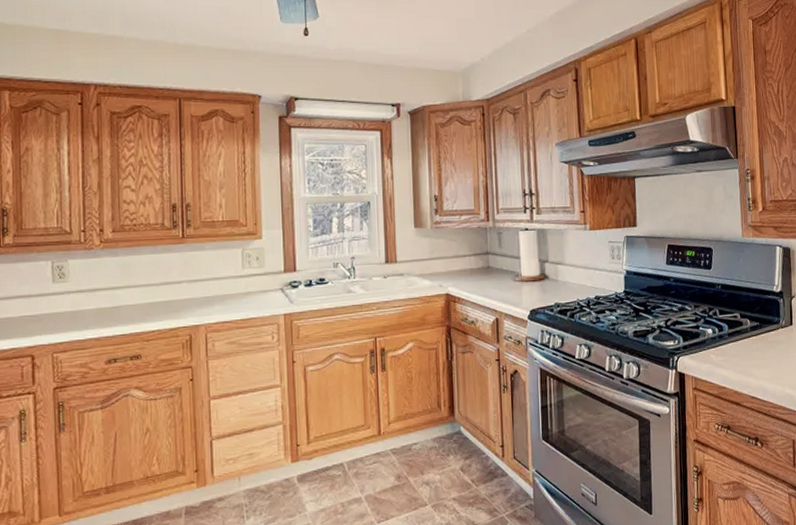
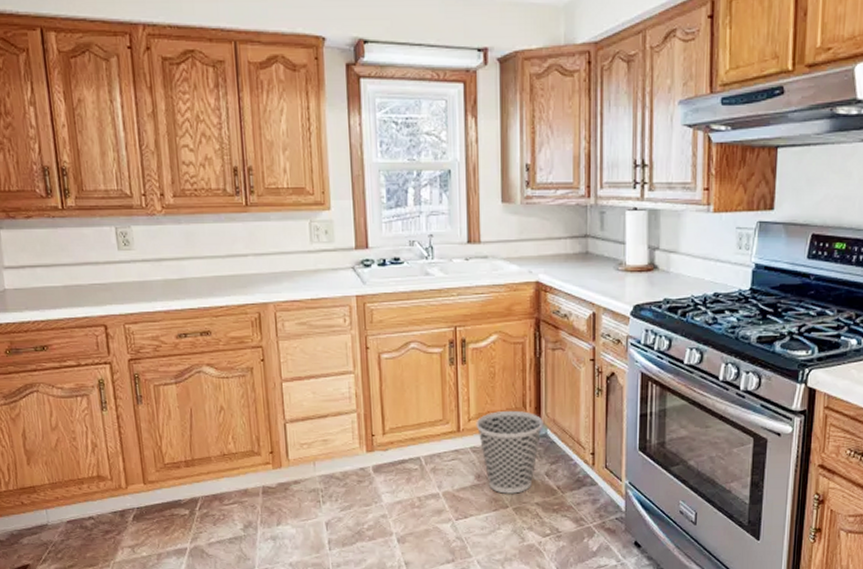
wastebasket: none [395,411,457,492] -> present [476,410,543,494]

